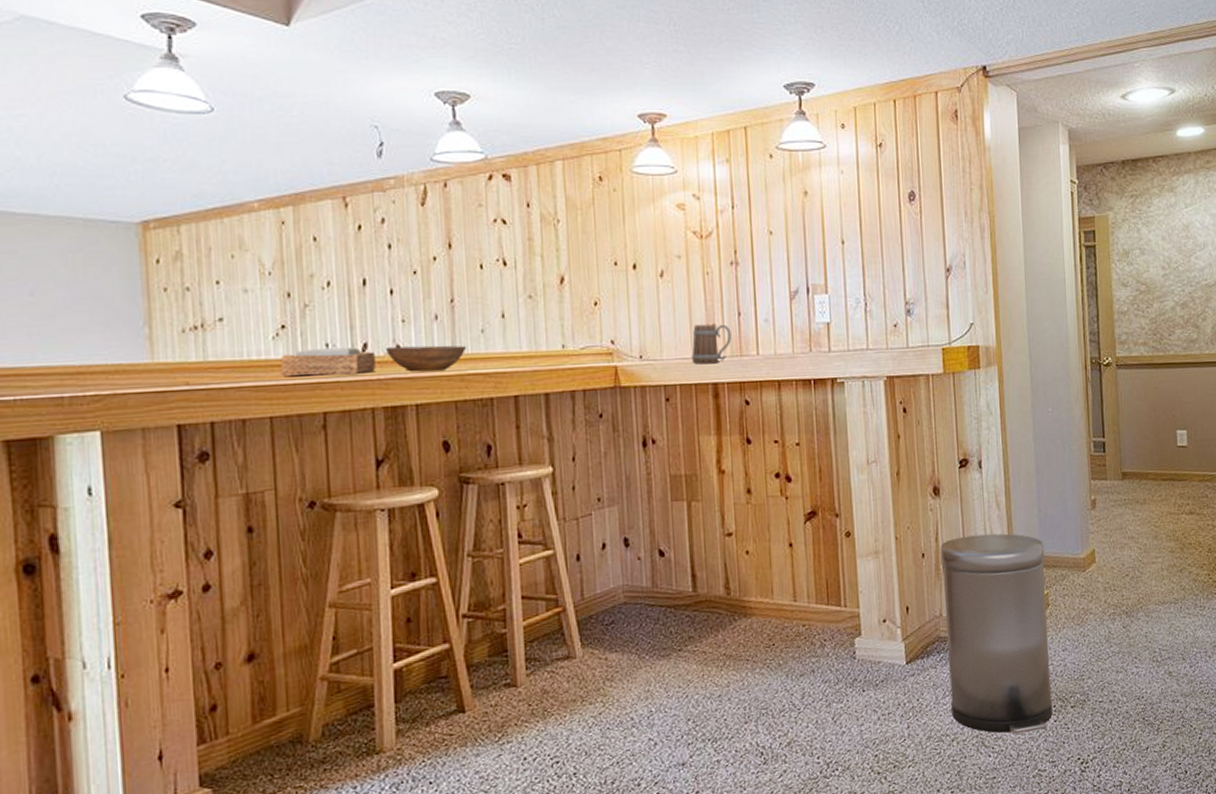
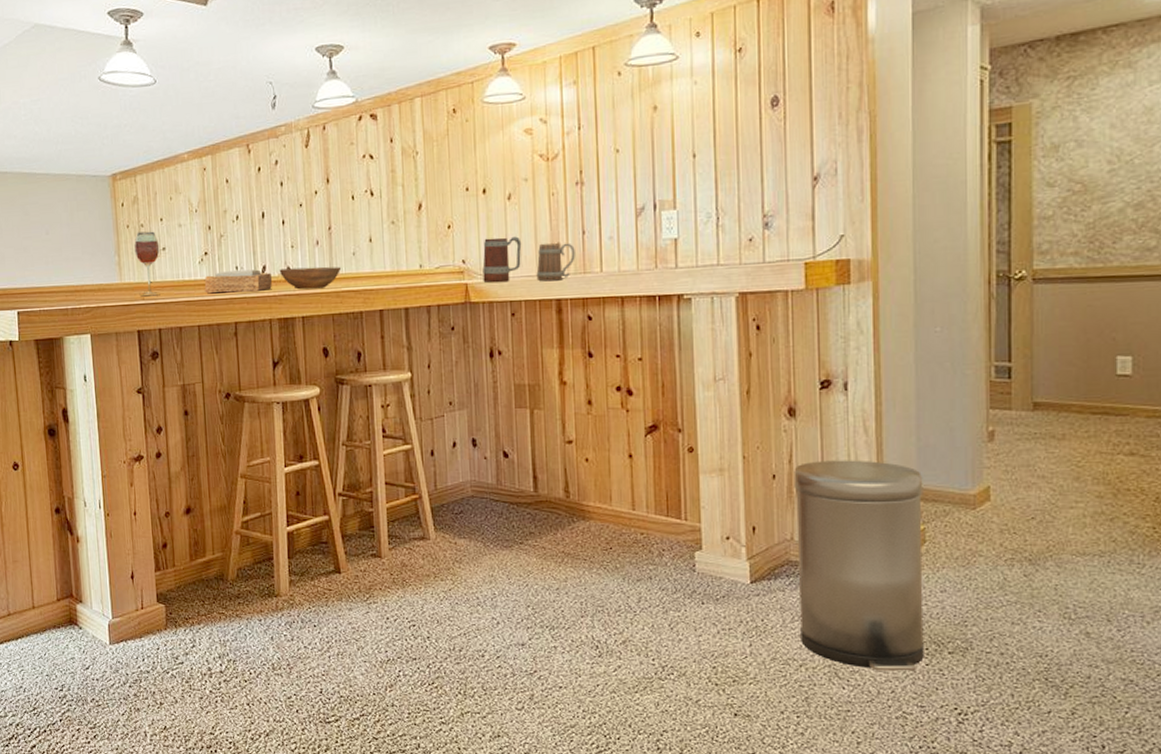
wineglass: none [175,296,215,381] -> present [134,231,161,297]
beer mug: none [633,316,676,366] -> present [482,236,522,284]

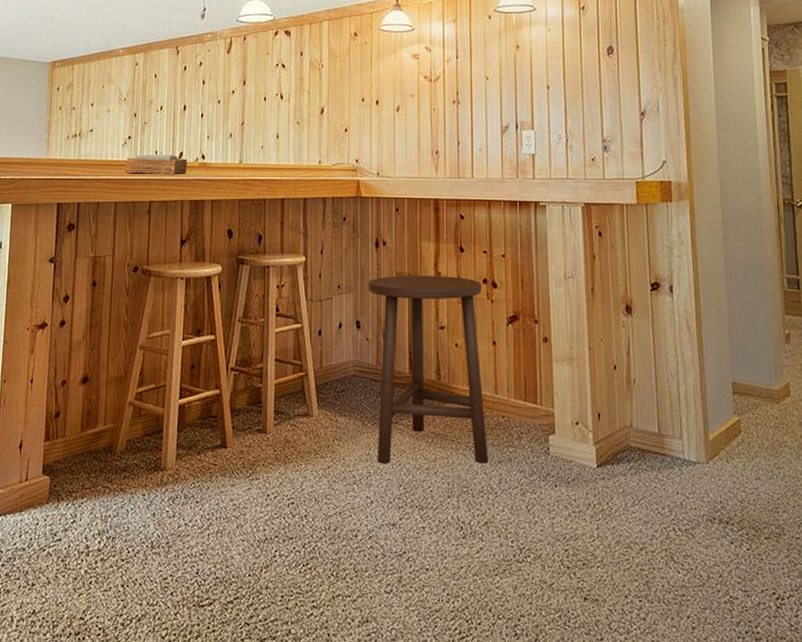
wineglass: present [134,231,161,297] -> none [63,114,88,173]
bowl: present [279,266,342,290] -> none [194,156,250,176]
beer mug: present [482,236,522,284] -> none [373,142,407,182]
bar stool: none [483,385,626,585] -> present [368,275,489,464]
beer mug: present [536,243,575,281] -> none [418,150,451,183]
pedal bin: present [794,460,924,671] -> none [631,354,745,556]

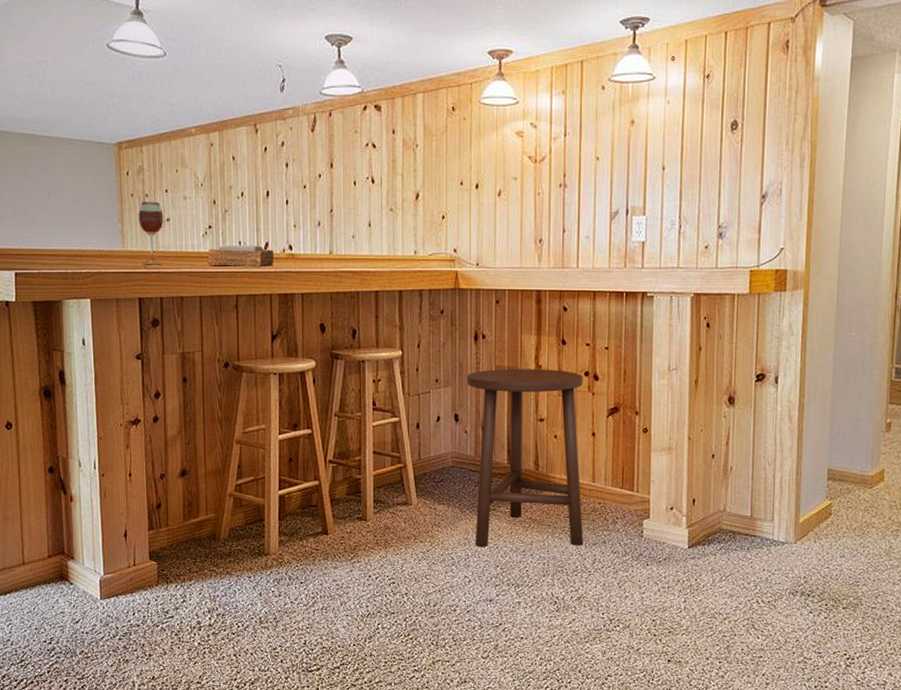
wineglass: none [63,114,88,173] -> present [138,201,164,265]

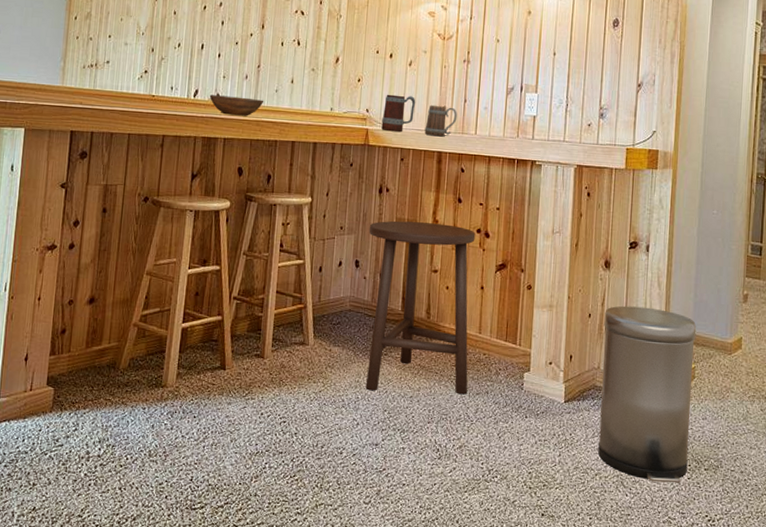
wineglass: present [138,201,164,265] -> none [78,44,104,103]
napkin holder: present [207,245,275,268] -> none [139,89,203,112]
bowl: none [281,247,341,267] -> present [209,95,264,116]
beer mug: none [472,230,508,272] -> present [381,94,416,133]
beer mug: none [520,238,556,273] -> present [424,104,457,137]
pedal bin: none [726,443,833,623] -> present [598,305,697,483]

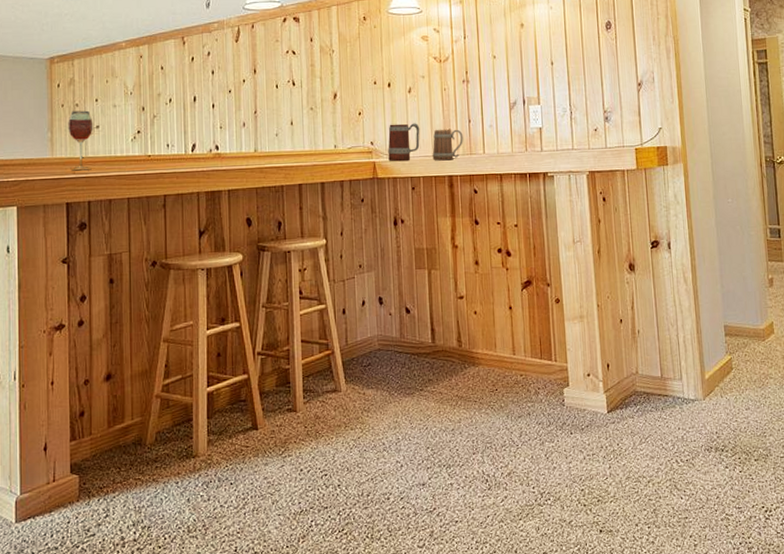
wineglass: none [78,44,104,103] -> present [68,110,93,171]
bowl: present [209,95,264,116] -> none [208,145,265,166]
bar stool: present [365,221,476,395] -> none [388,248,510,430]
pedal bin: present [598,305,697,483] -> none [635,305,738,481]

